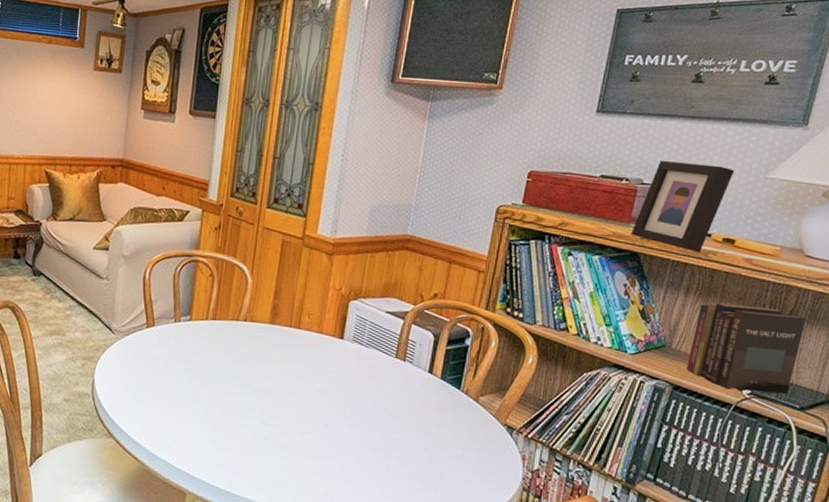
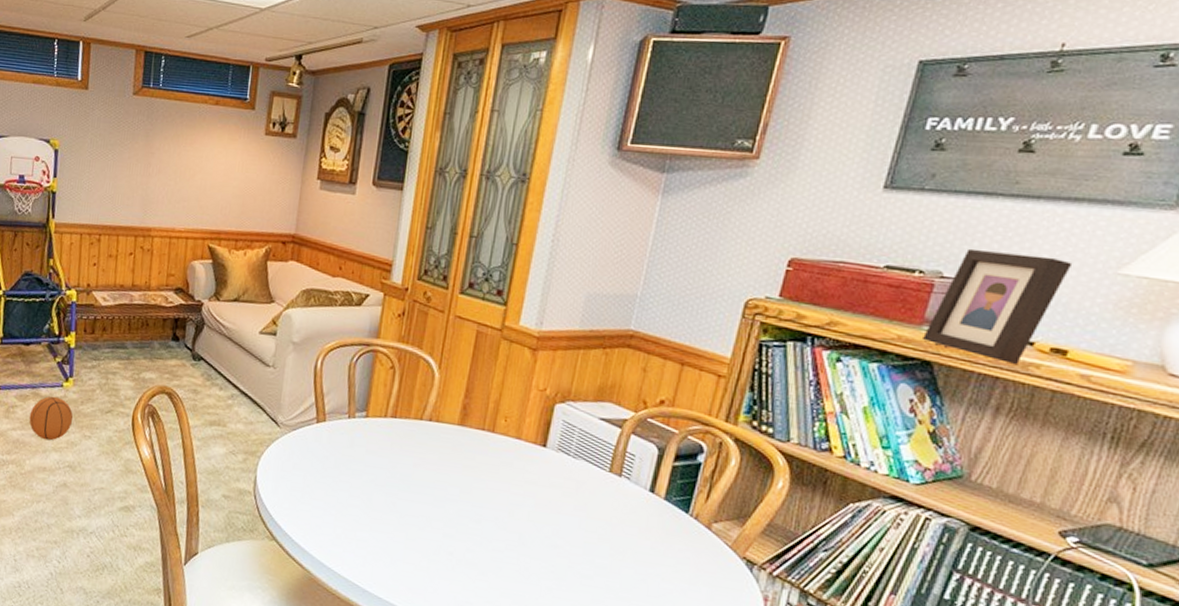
books: present [687,303,806,395] -> none [990,428,1164,547]

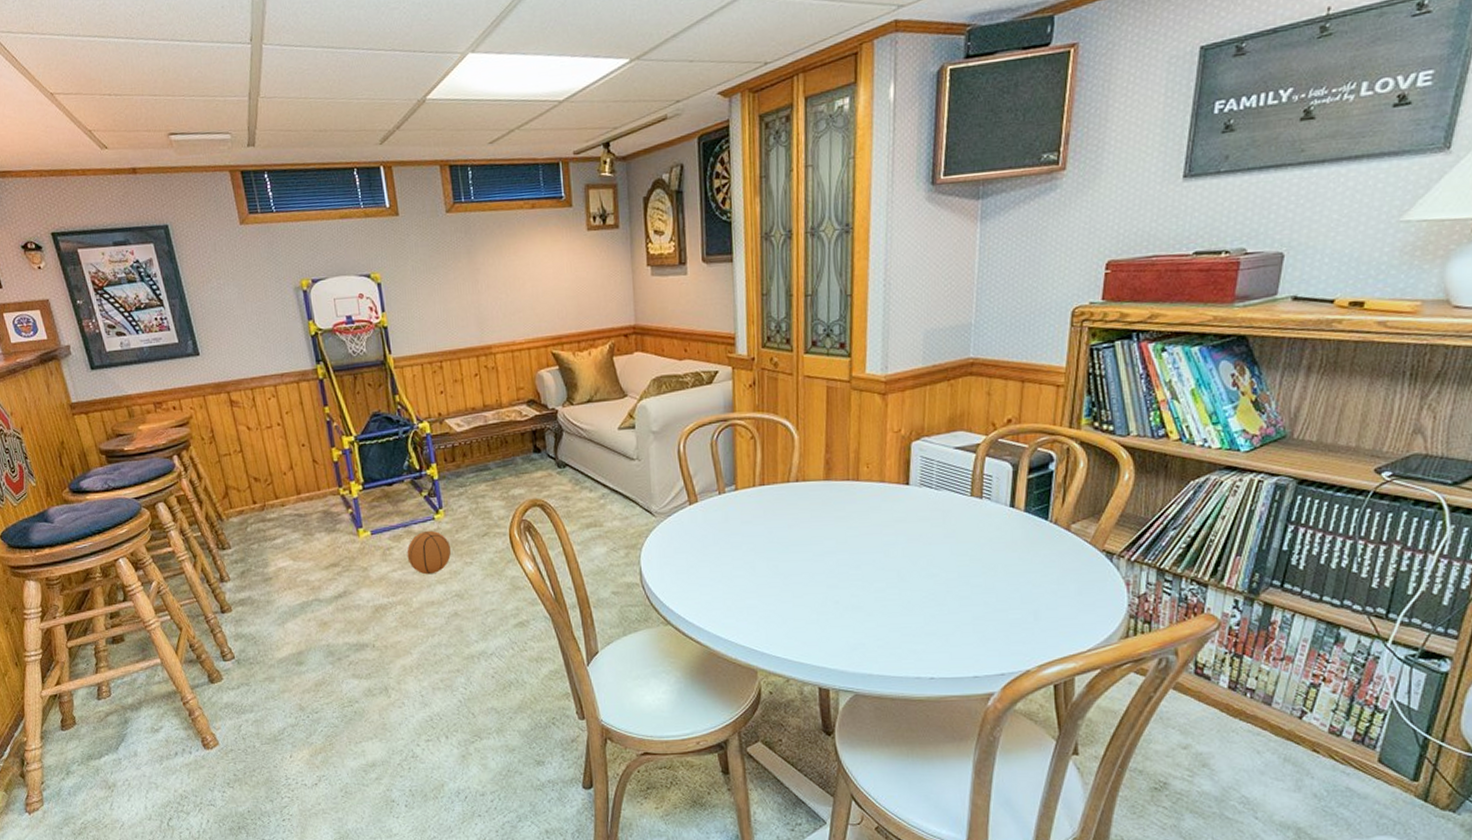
picture frame: present [923,248,1073,366] -> none [1236,216,1360,325]

